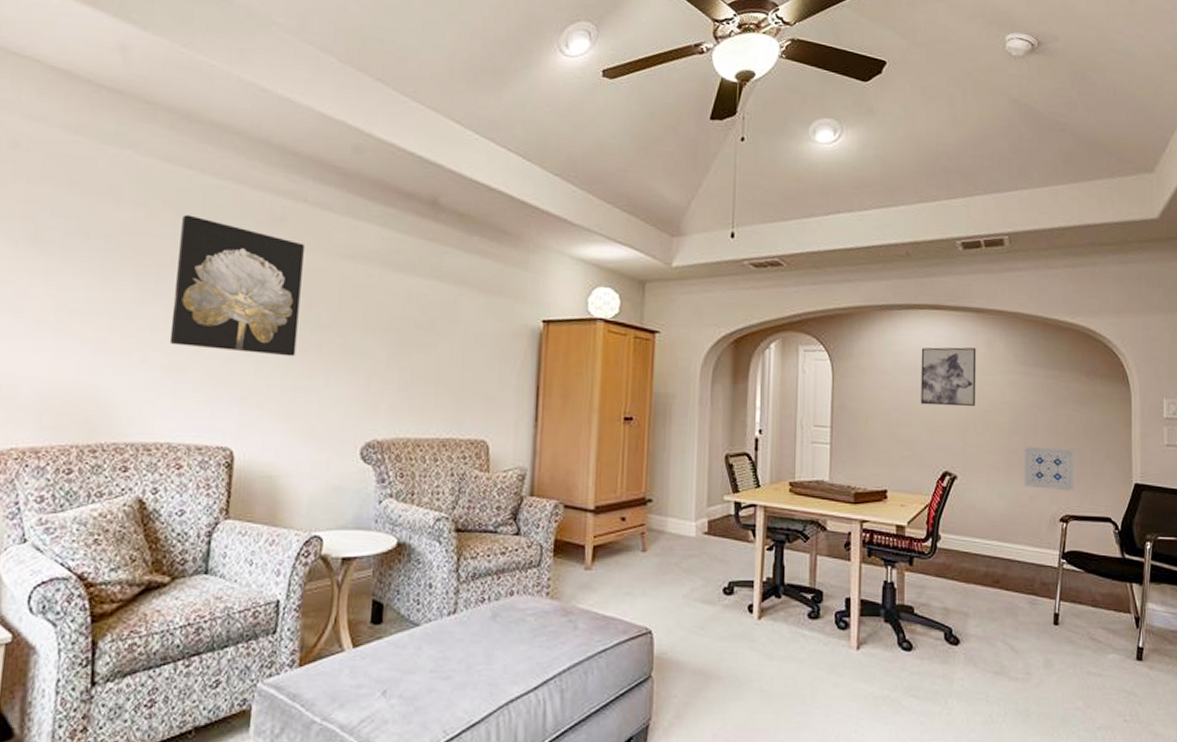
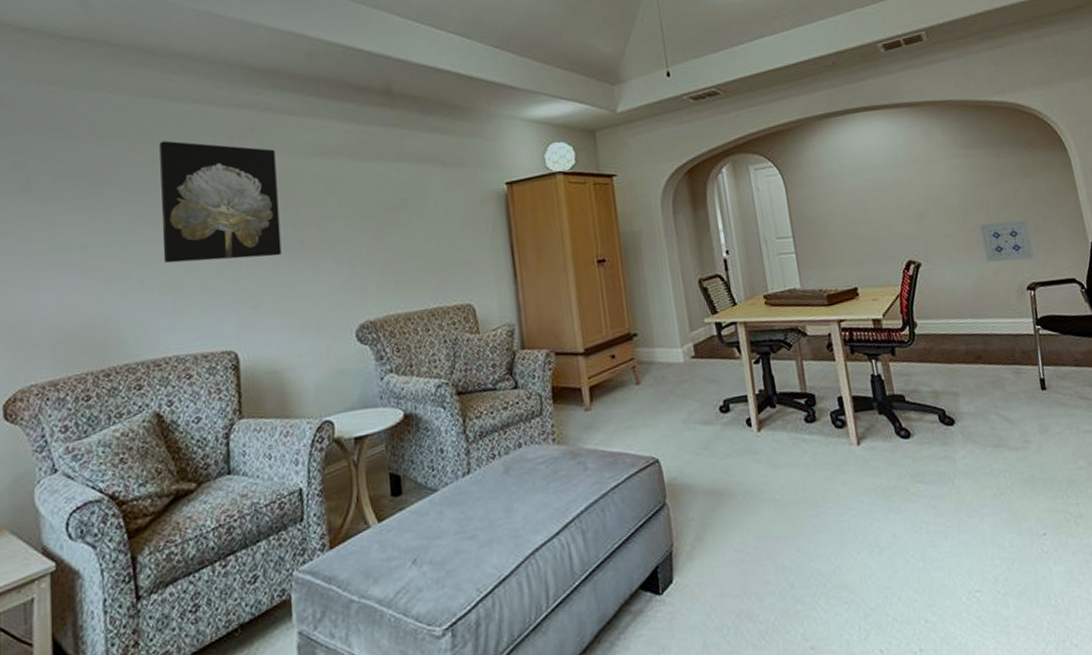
wall art: present [920,347,976,407] -> none [864,140,925,201]

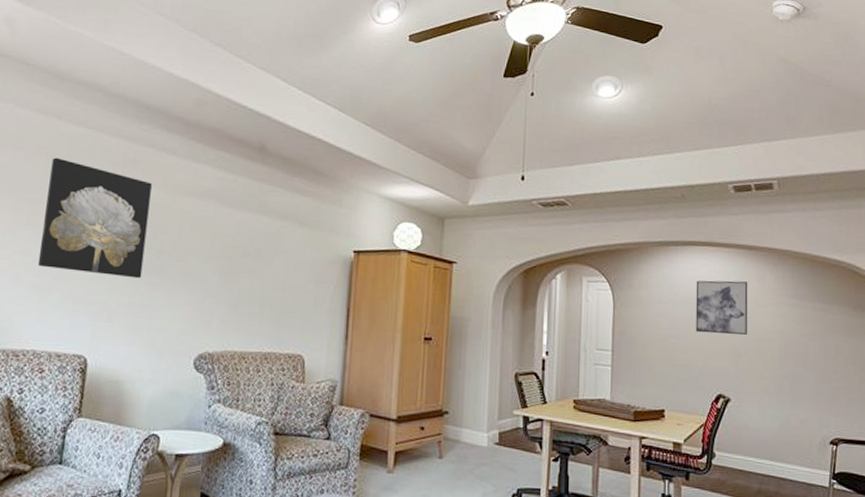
wall art: none [864,140,925,201] -> present [695,280,748,335]
wall art: present [979,219,1035,263] -> none [794,372,844,417]

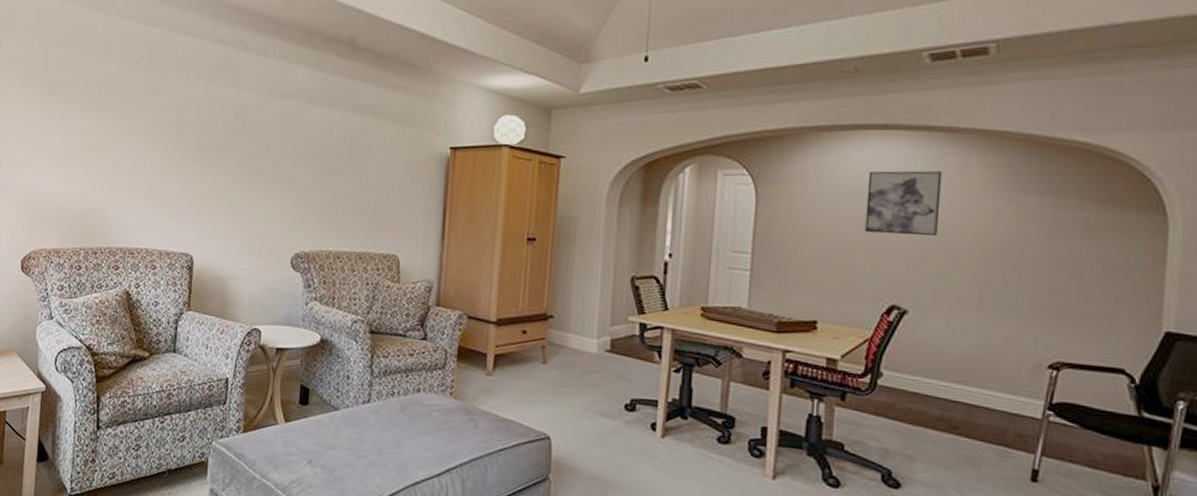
wall art: present [37,157,152,279] -> none [145,65,246,181]

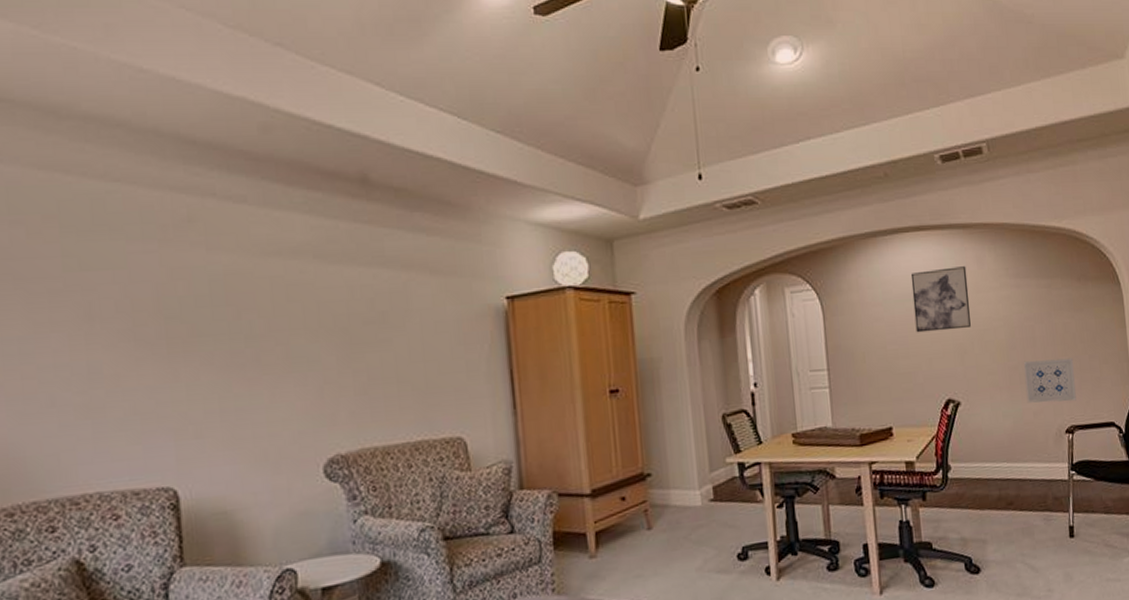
wall art: none [998,281,1076,336] -> present [1023,358,1077,403]

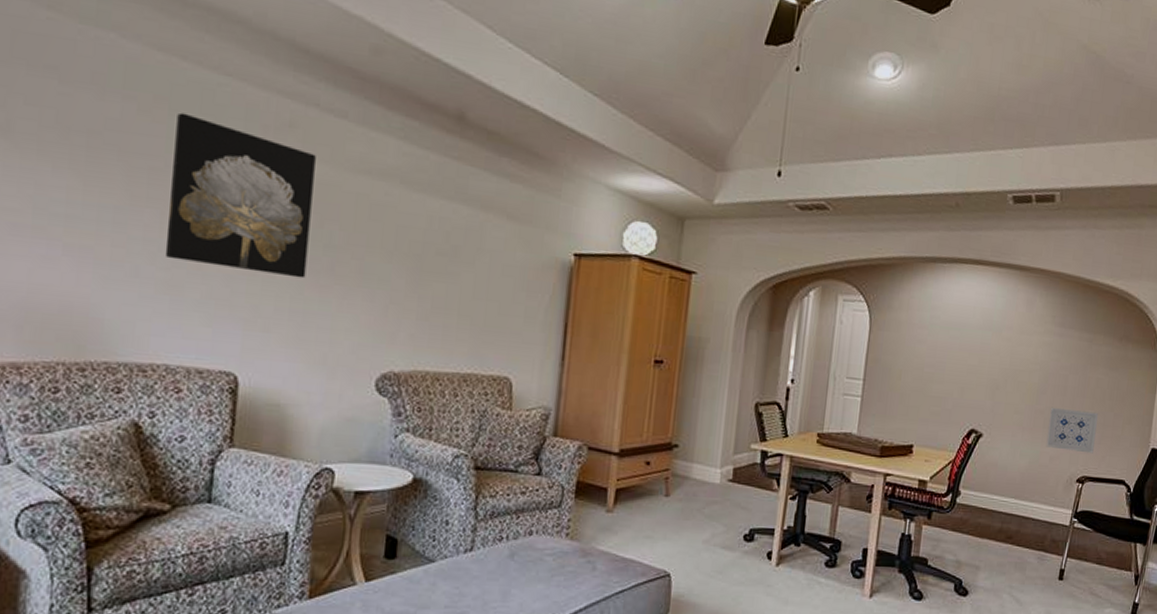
wall art: none [69,228,231,381] -> present [165,112,316,279]
wall art: present [910,266,971,333] -> none [954,303,1016,366]

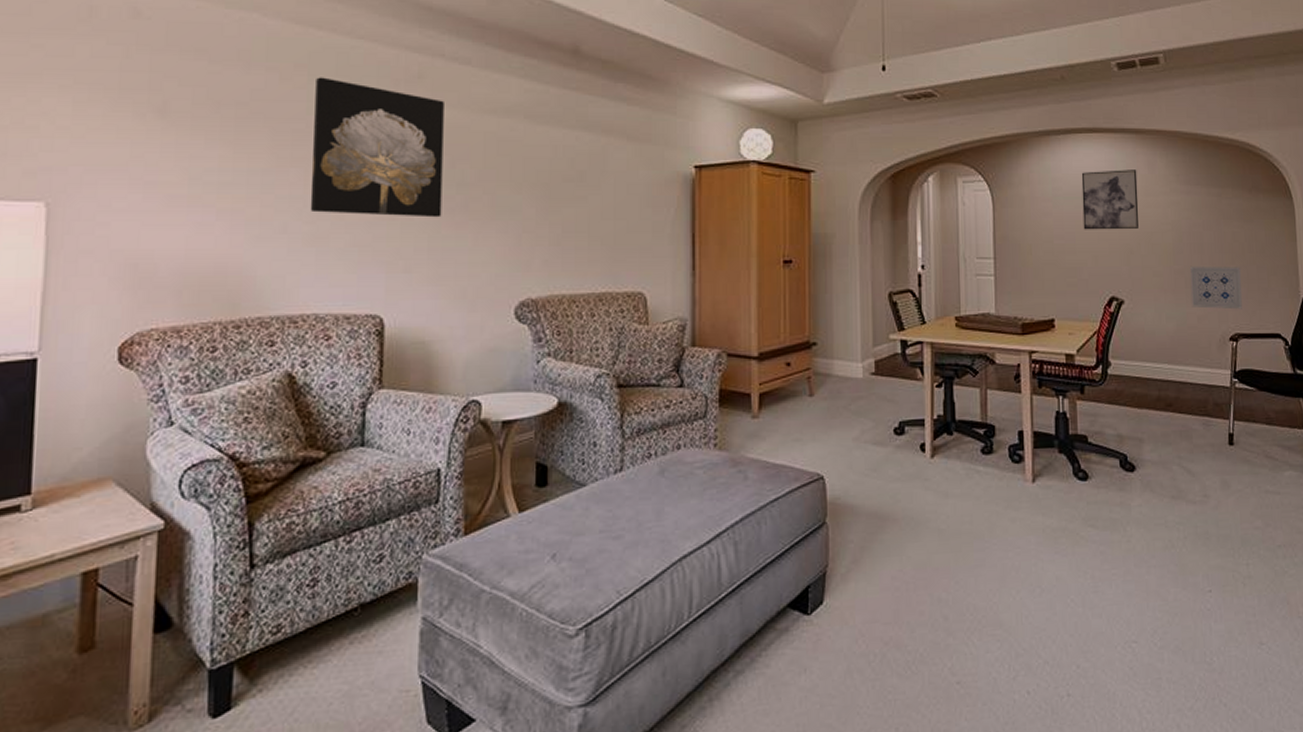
wall art: none [954,303,1016,366] -> present [1081,170,1139,230]

